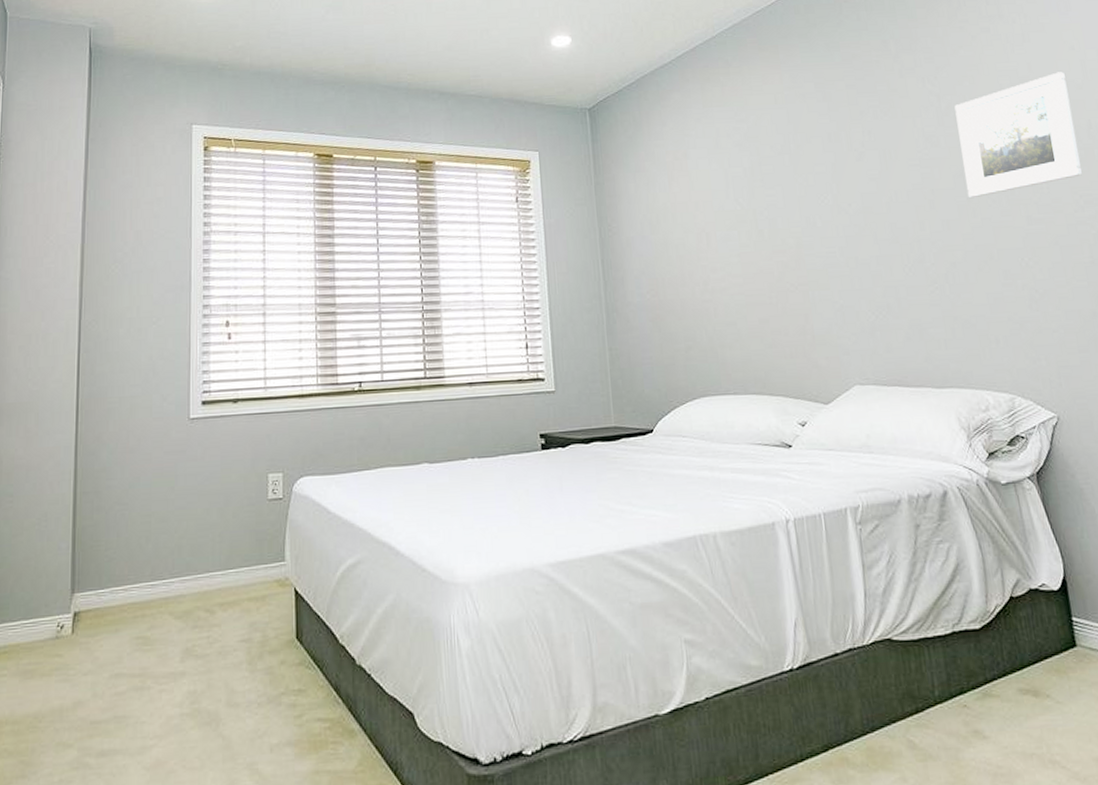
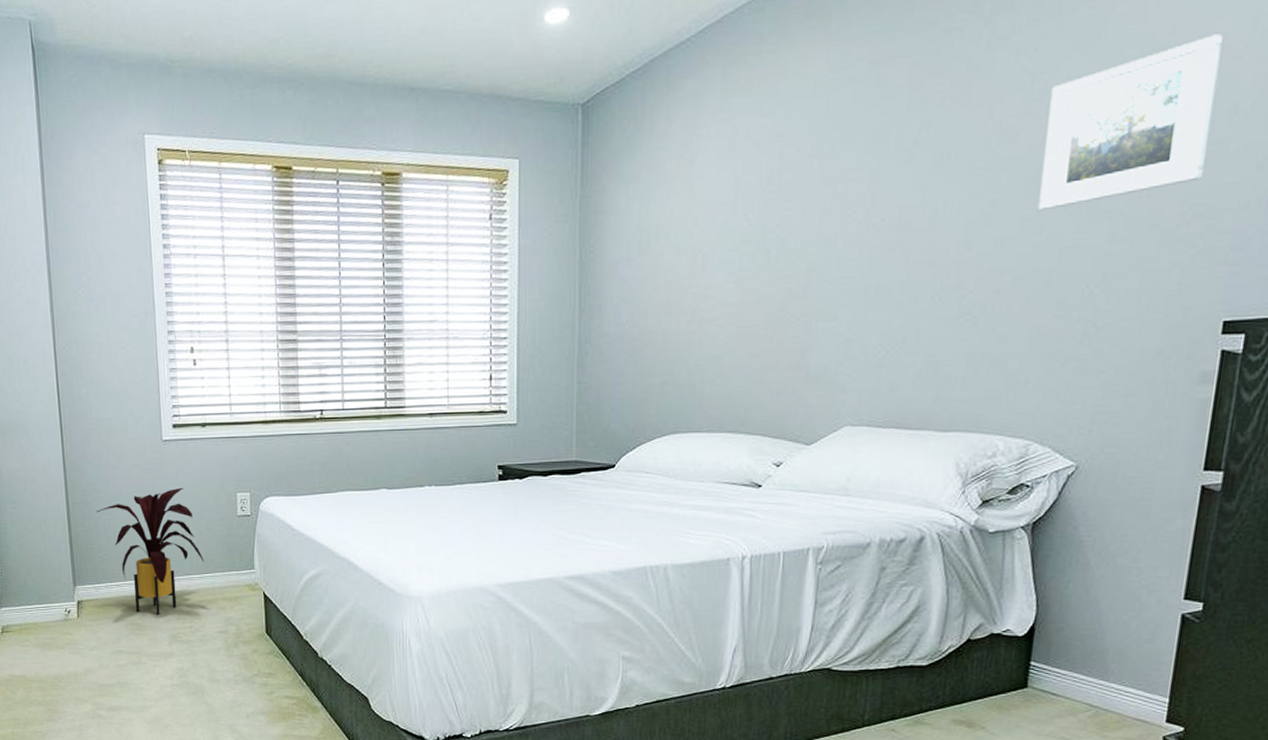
house plant: none [107,470,228,625] -> present [95,487,204,615]

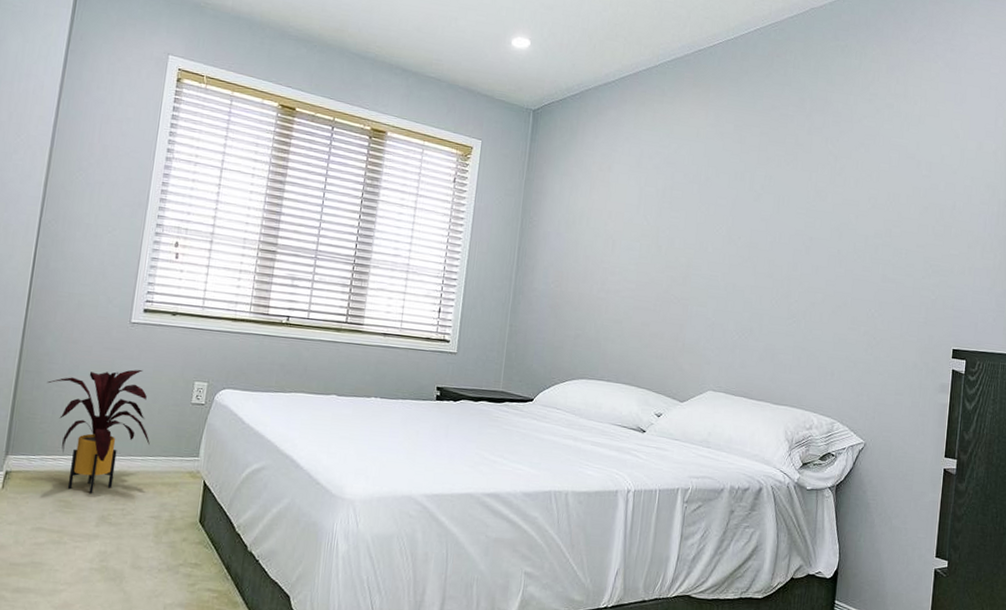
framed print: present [1037,34,1223,211] -> none [839,155,945,252]

